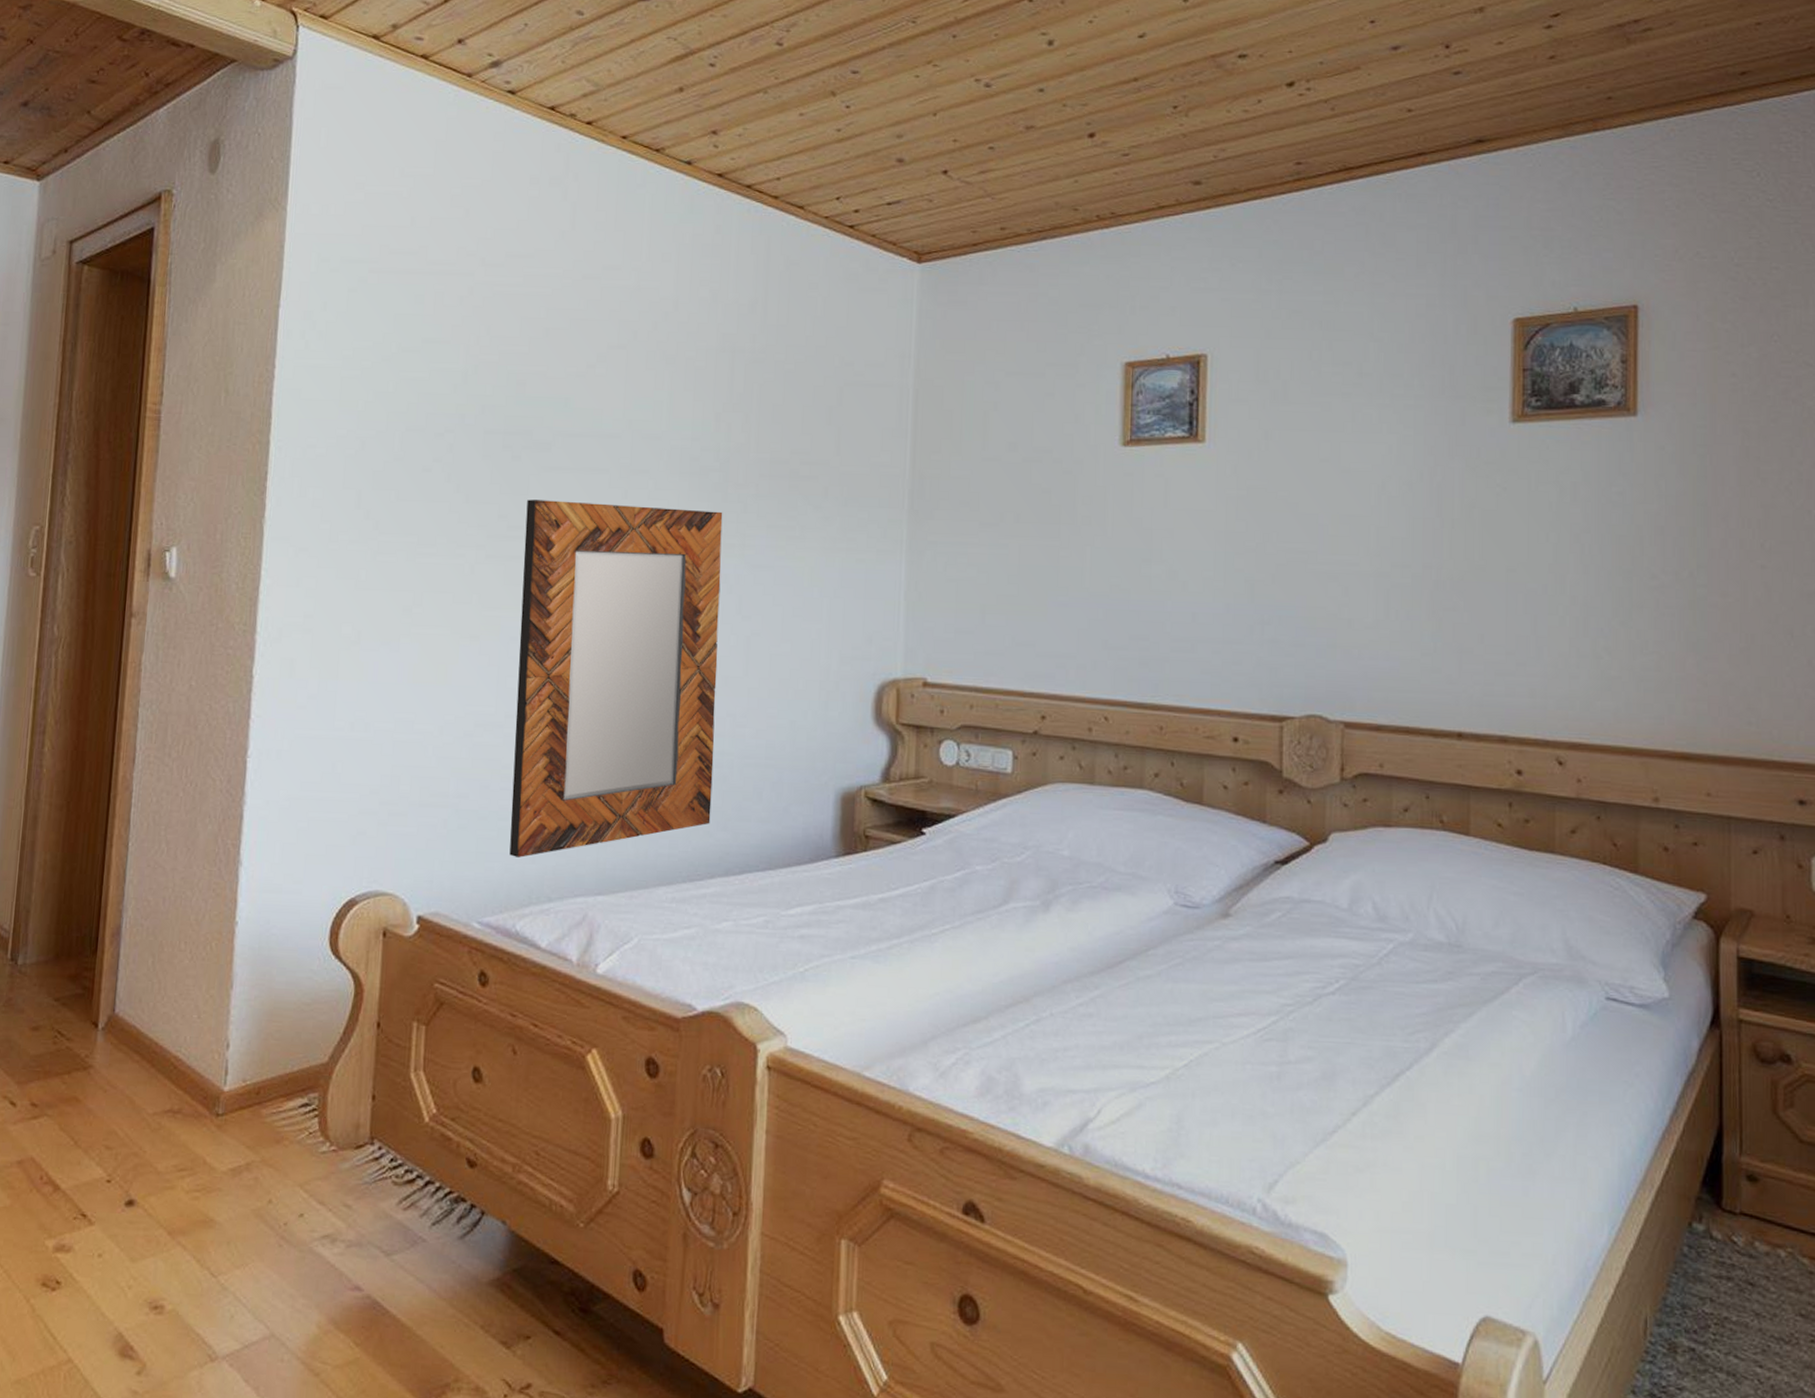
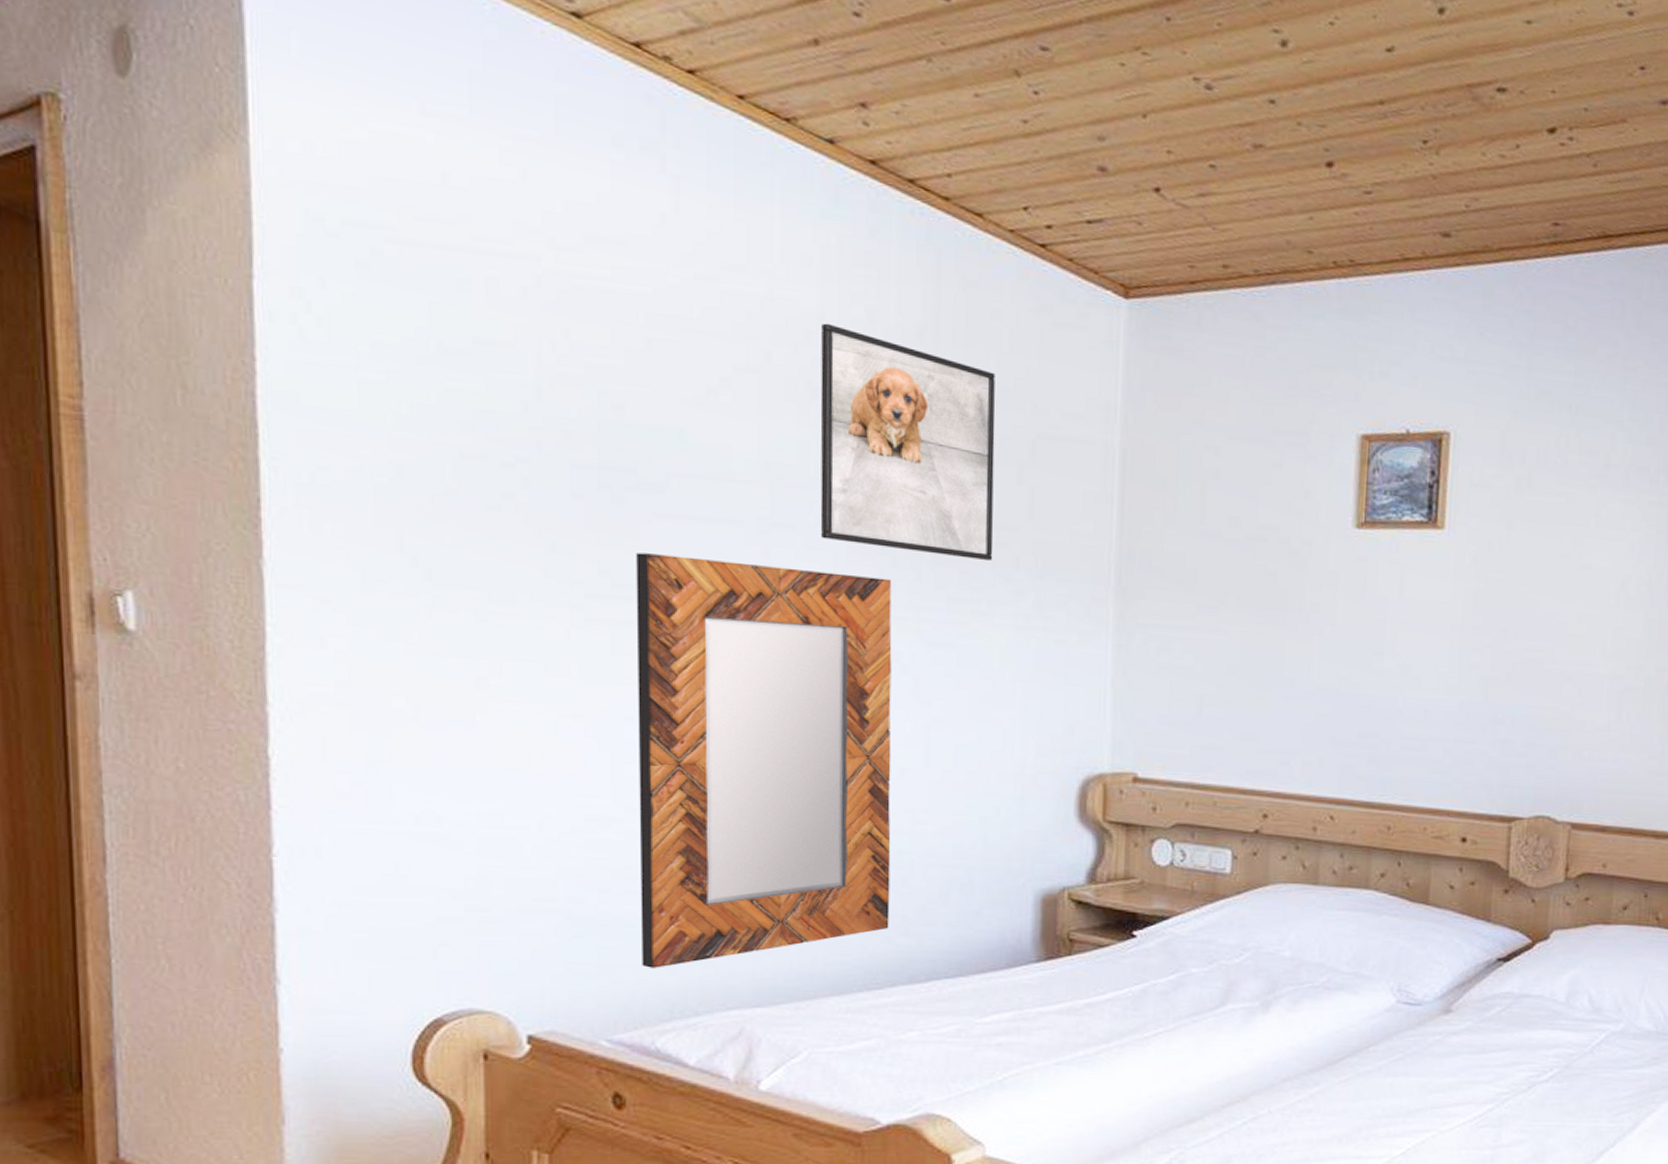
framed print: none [668,304,811,493] -> present [820,323,995,562]

